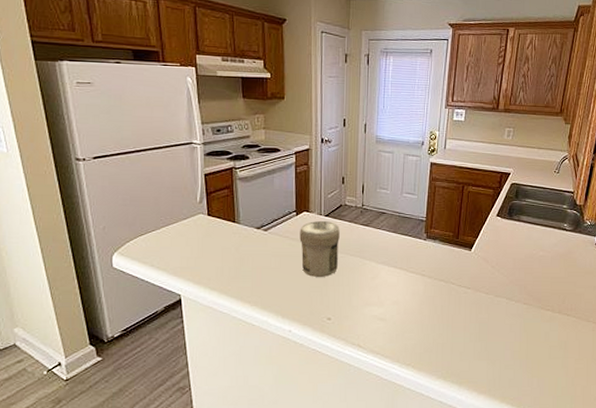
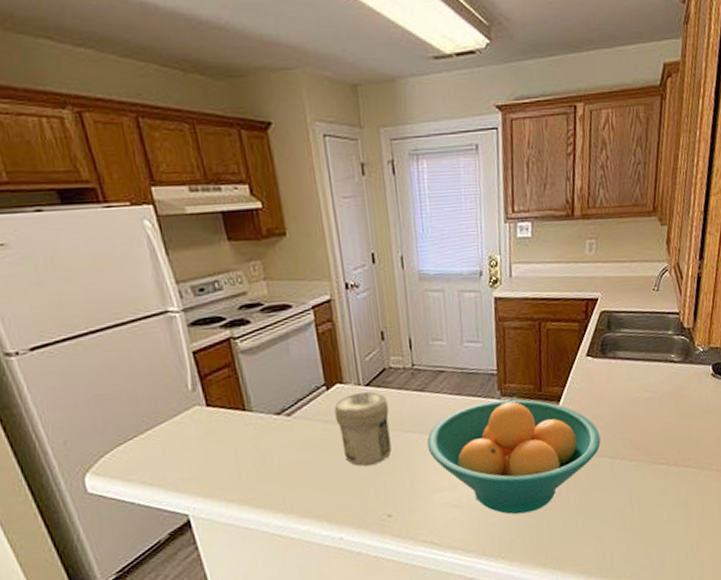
fruit bowl: none [365,241,501,333] -> present [427,399,601,515]

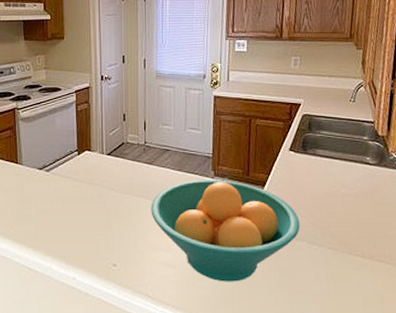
jar: present [334,392,392,467] -> none [82,160,123,221]

